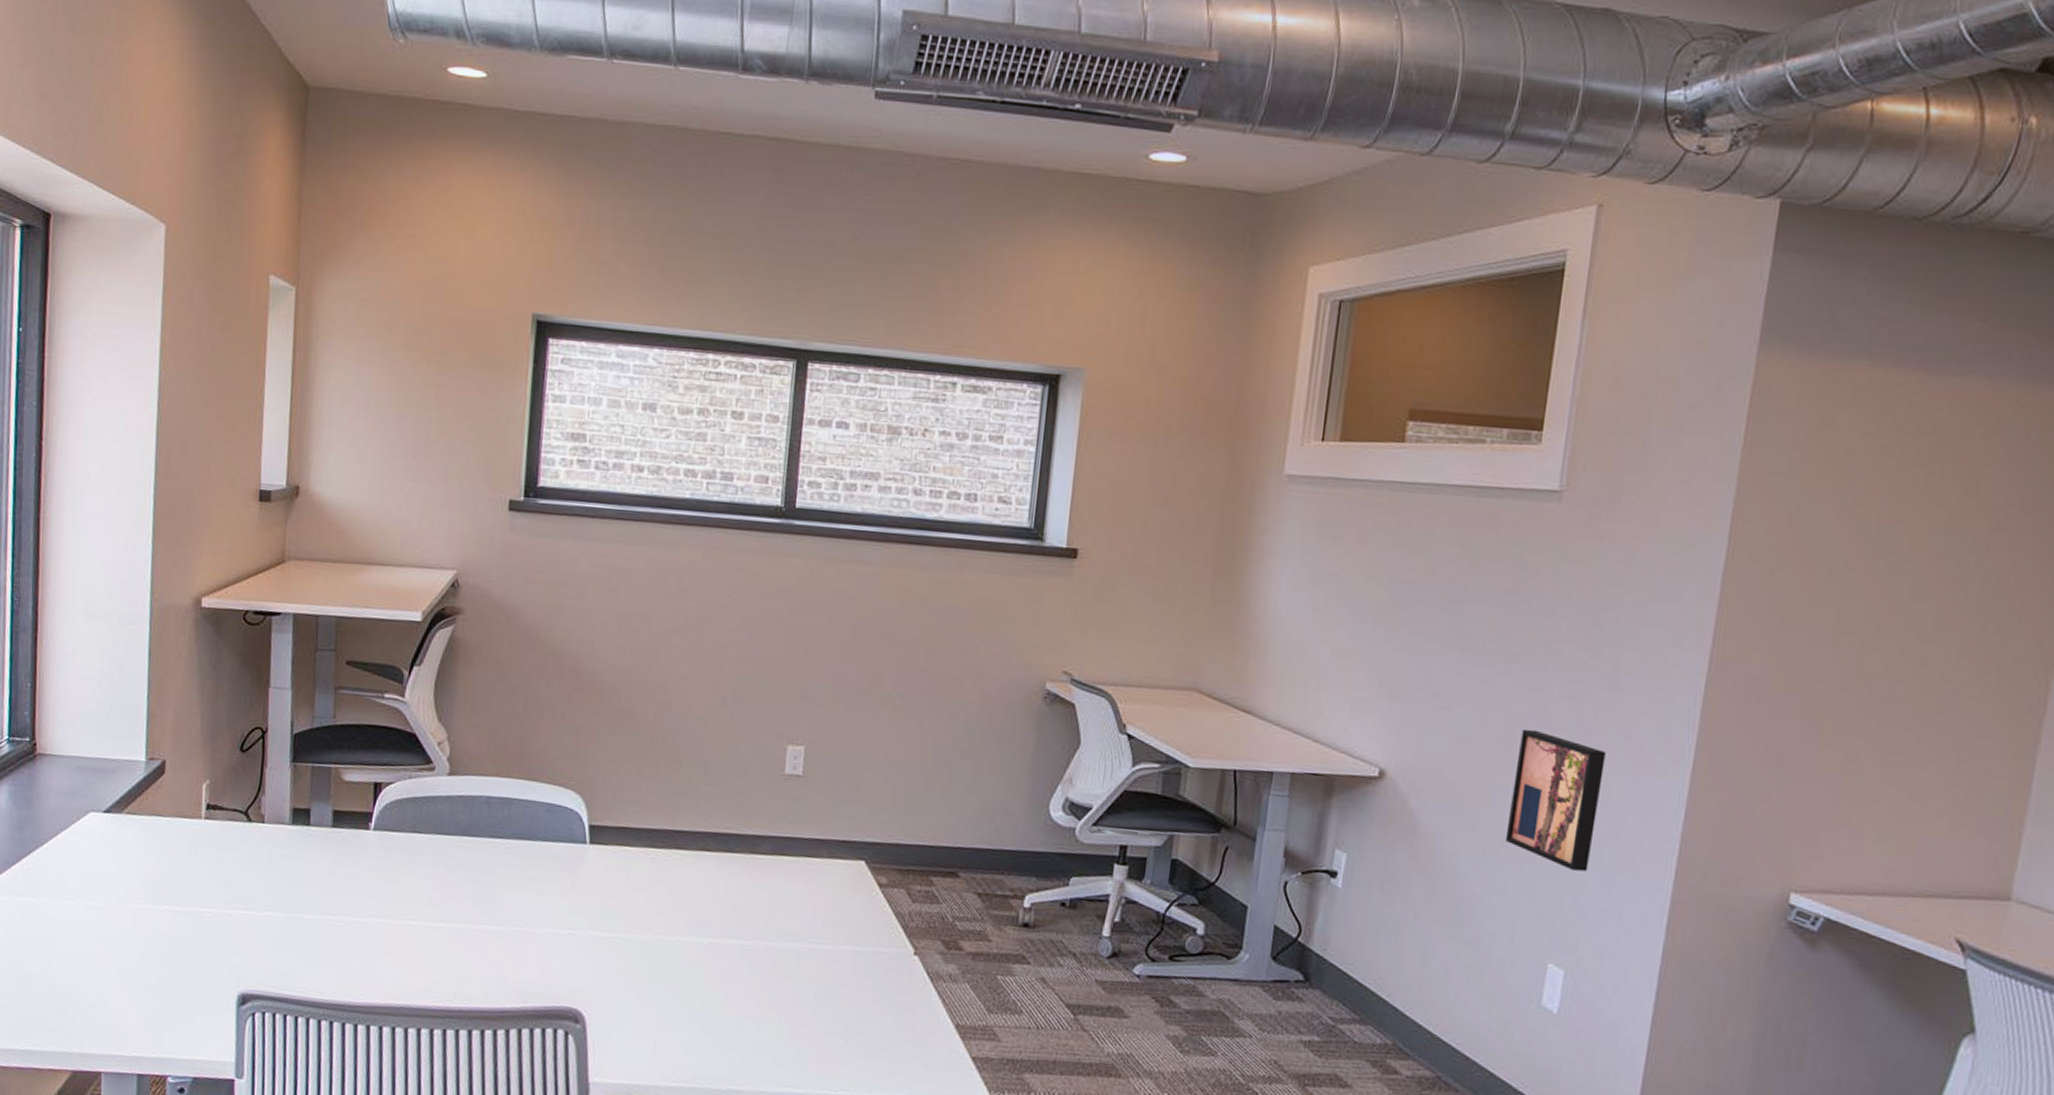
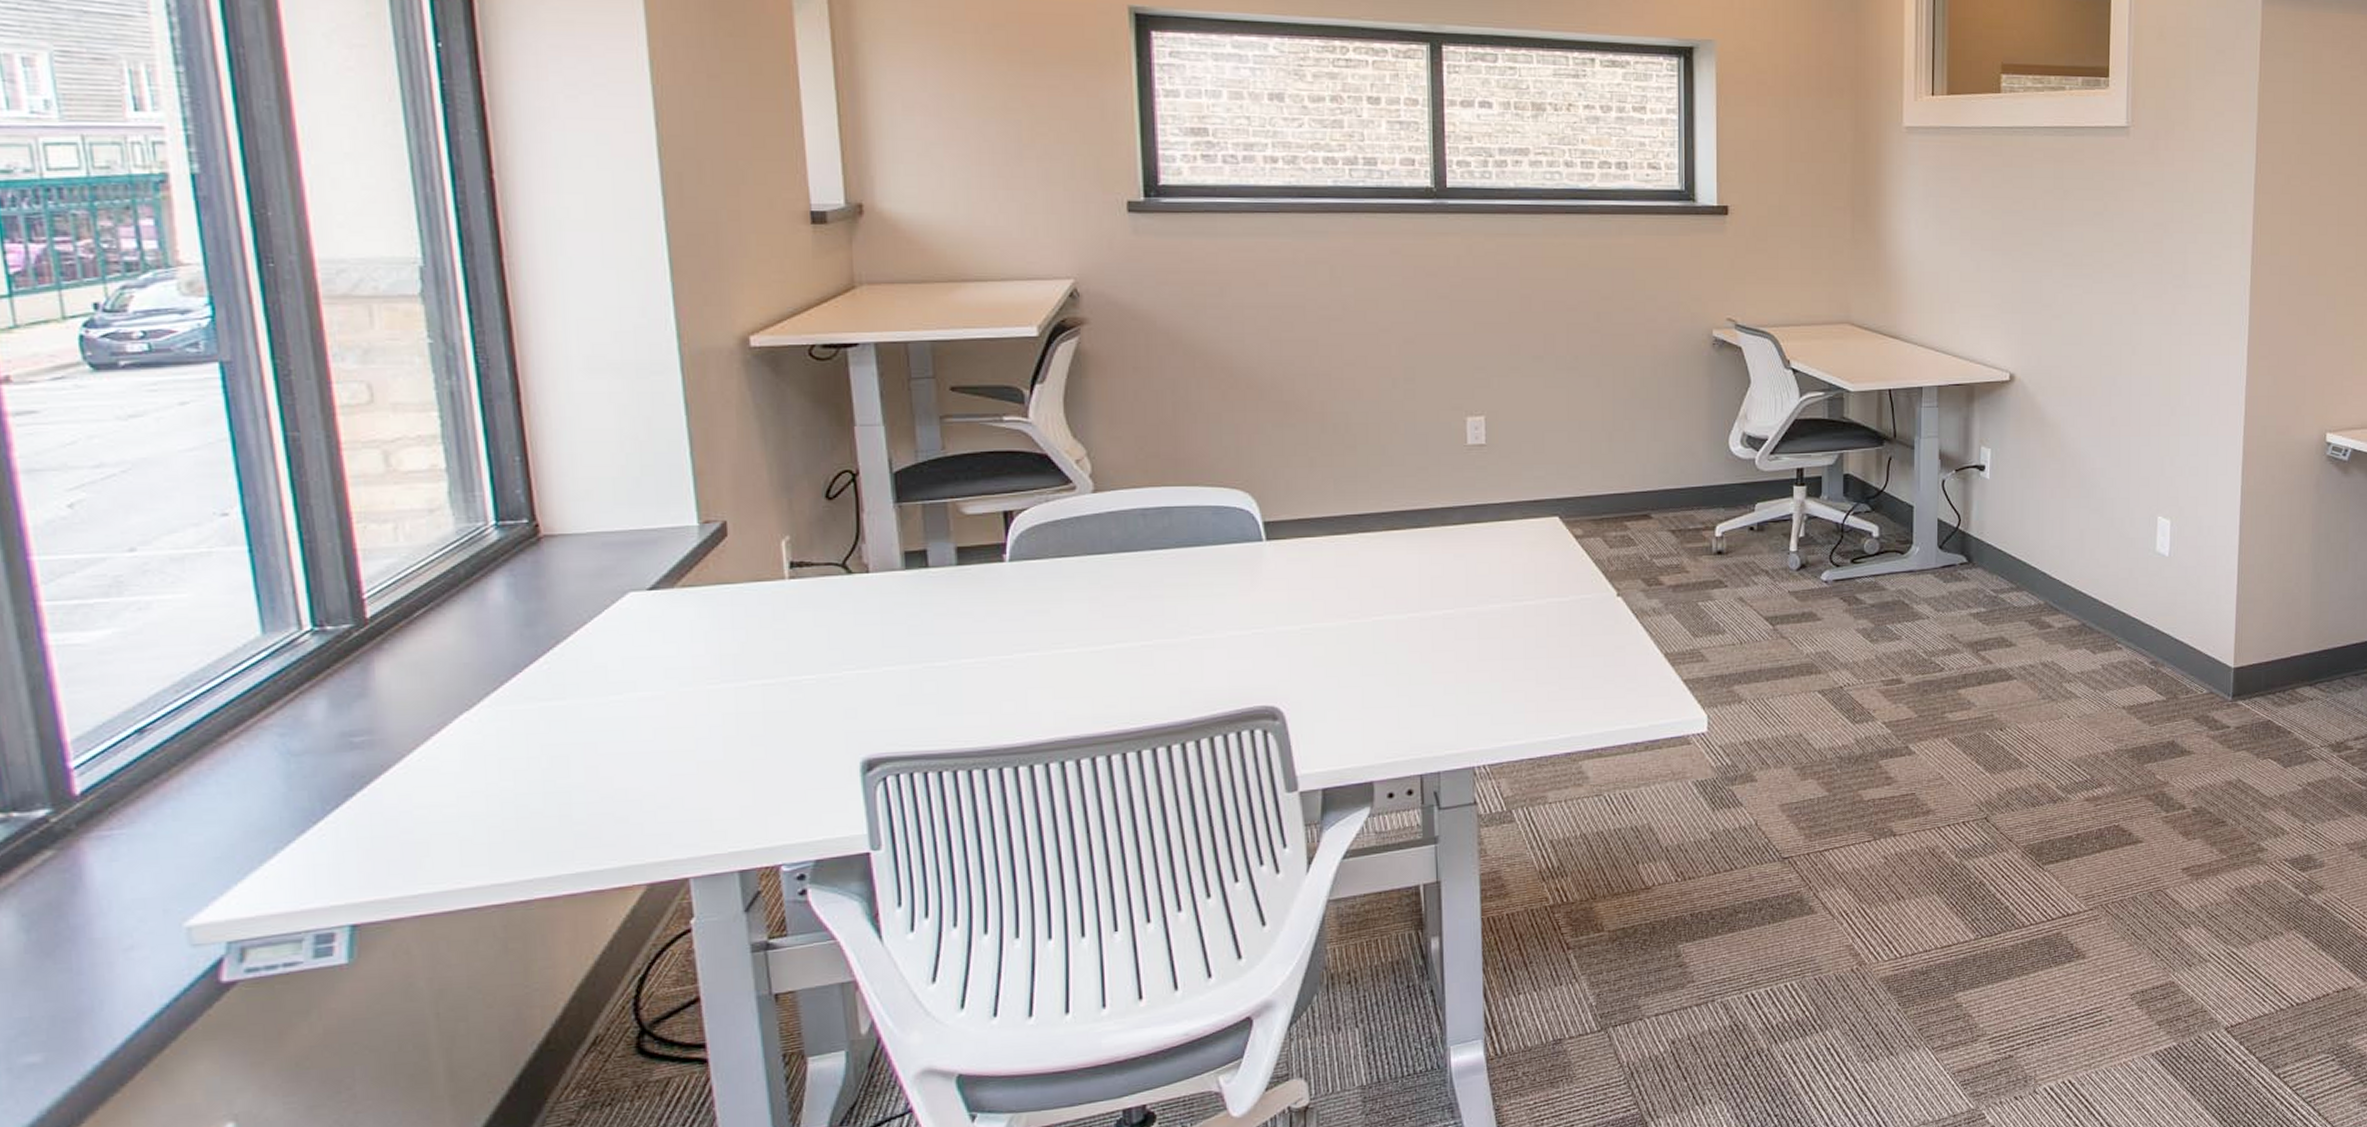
wall art: present [1505,729,1606,872] -> none [2115,326,2184,438]

